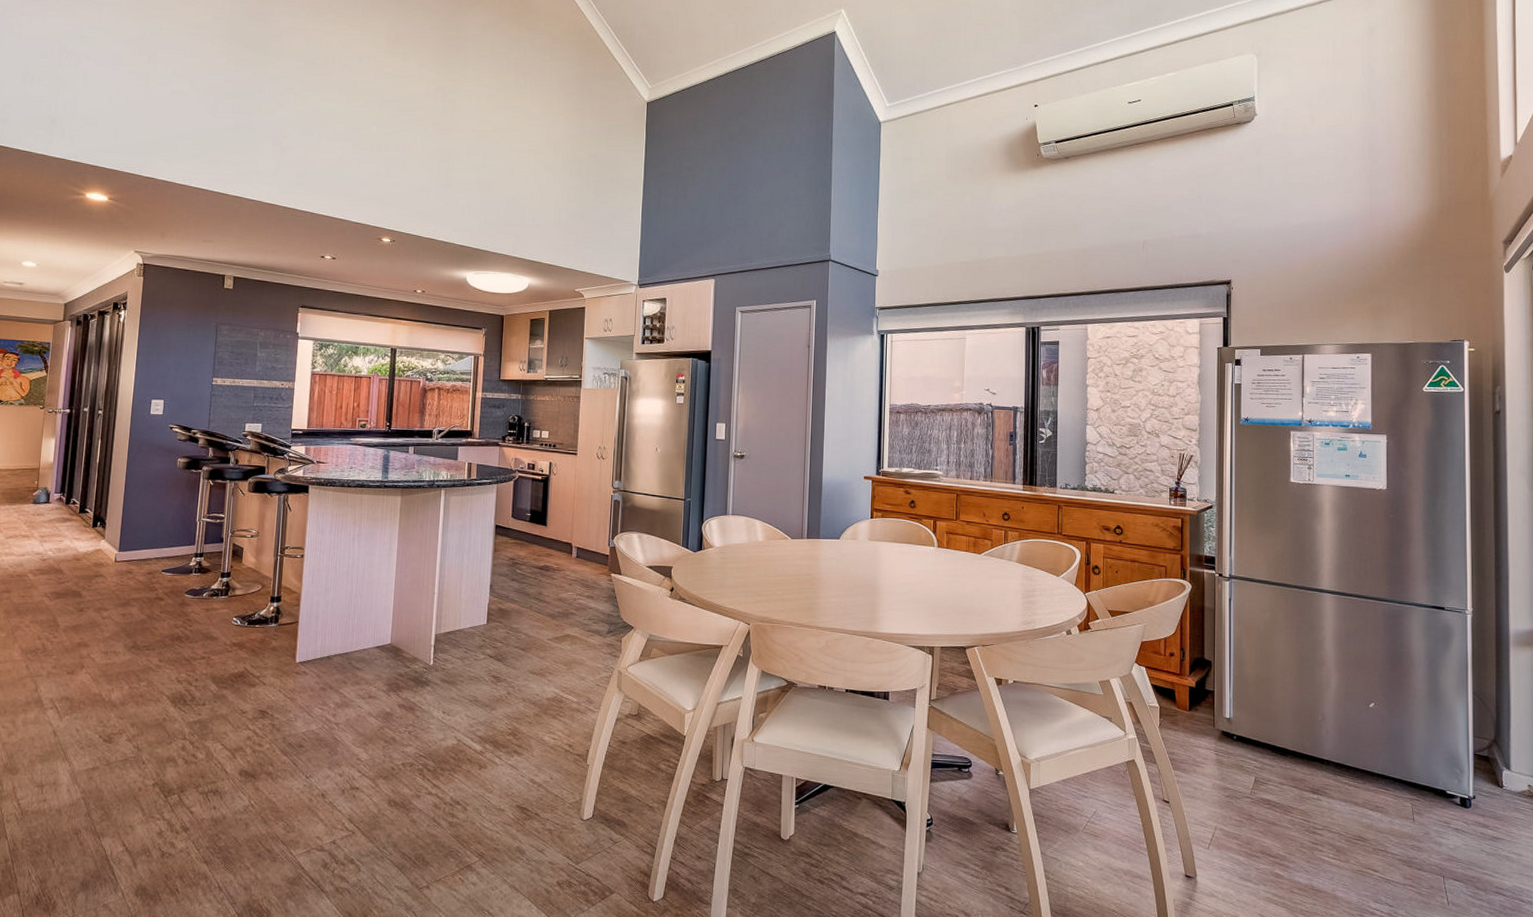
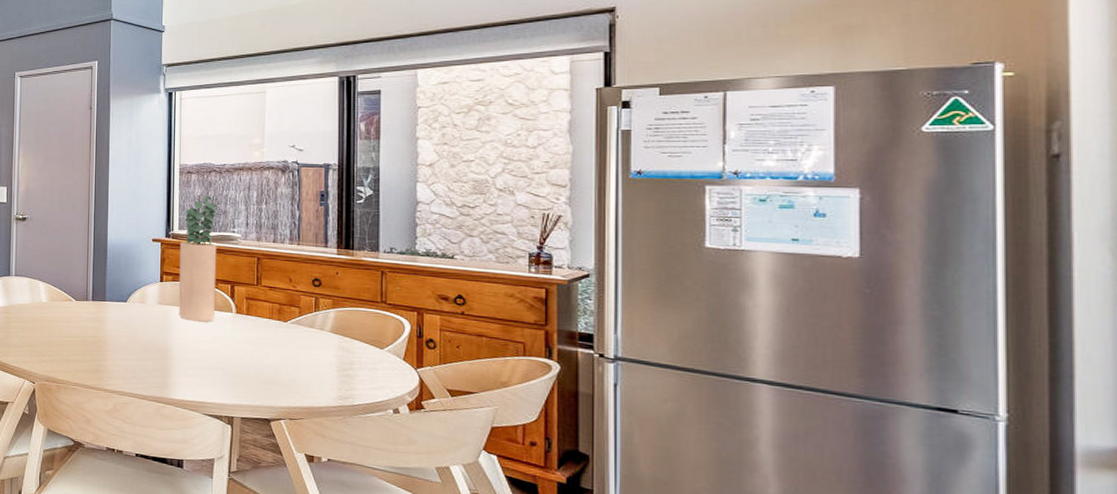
vase: none [886,430,923,557] -> present [178,190,218,322]

